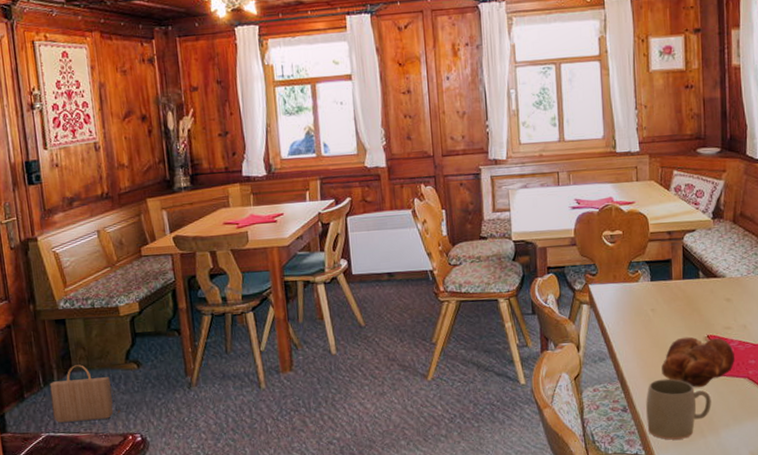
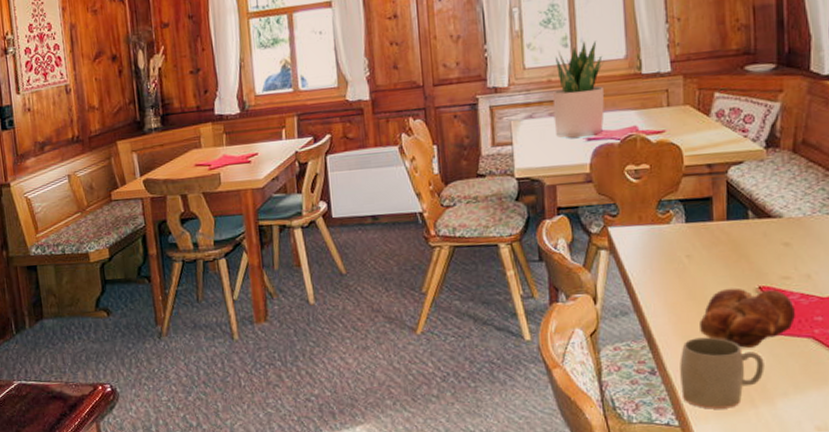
shopping bag: present [49,364,121,423] -> none [21,312,91,371]
planter: none [543,122,586,207] -> present [552,40,605,139]

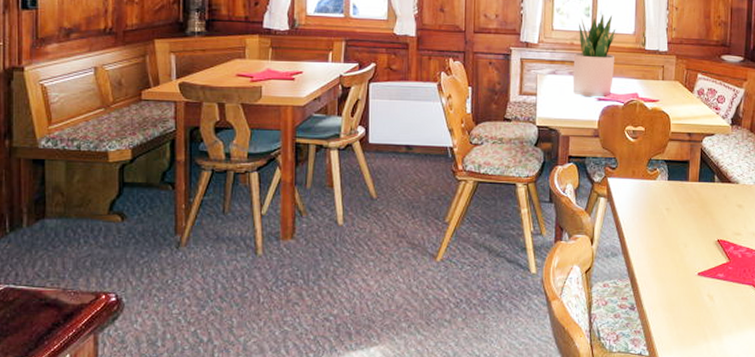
mug: present [680,337,765,409] -> none [653,280,717,342]
bread loaf: present [700,288,796,349] -> none [671,239,743,292]

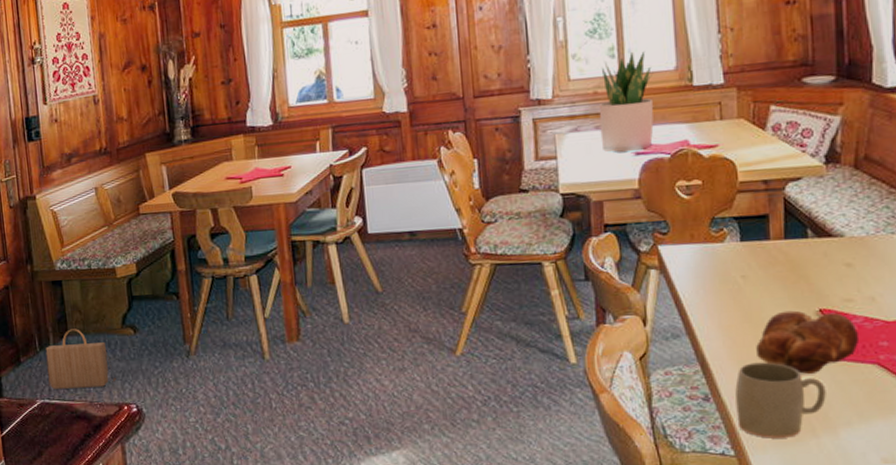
shopping bag: none [15,211,96,274] -> present [45,329,117,389]
mug: none [653,280,717,342] -> present [735,362,826,439]
bread loaf: none [671,239,743,292] -> present [756,310,860,375]

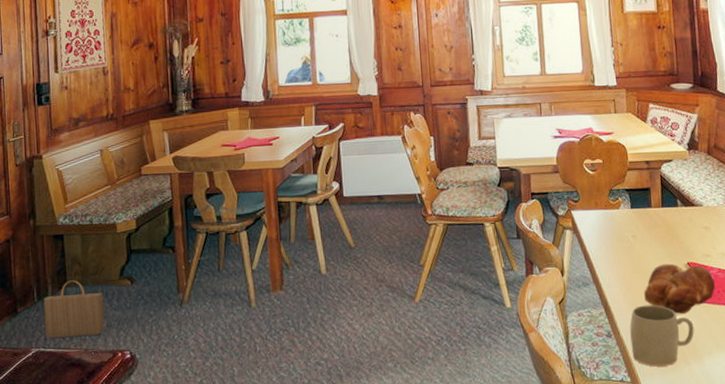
planter: present [599,51,654,153] -> none [526,57,567,136]

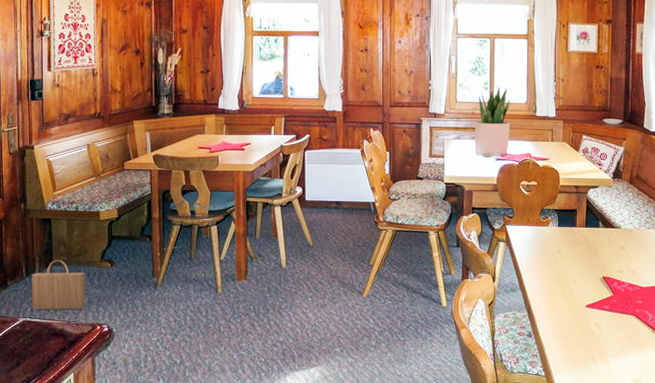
planter: none [526,57,567,136] -> present [474,88,512,158]
mug: present [630,305,694,367] -> none [548,311,603,364]
bread loaf: present [644,263,716,315] -> none [563,276,626,321]

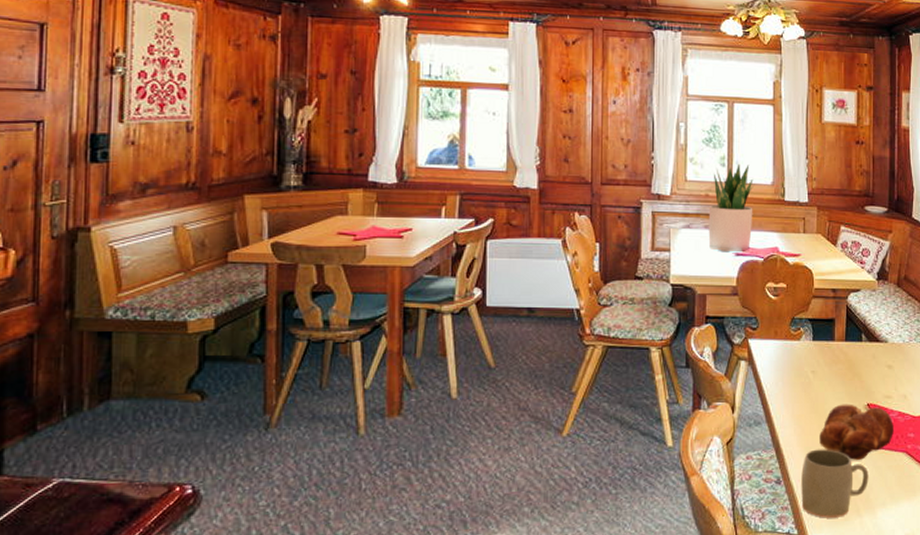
shopping bag: present [30,260,92,310] -> none [72,391,170,465]
mug: none [548,311,603,364] -> present [801,449,869,518]
bread loaf: none [563,276,626,321] -> present [819,404,895,461]

